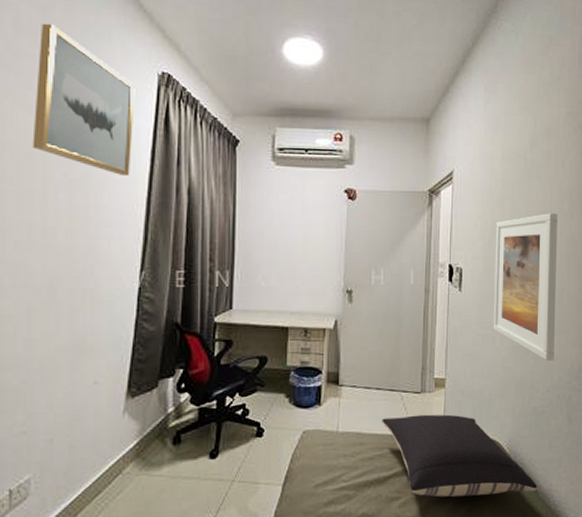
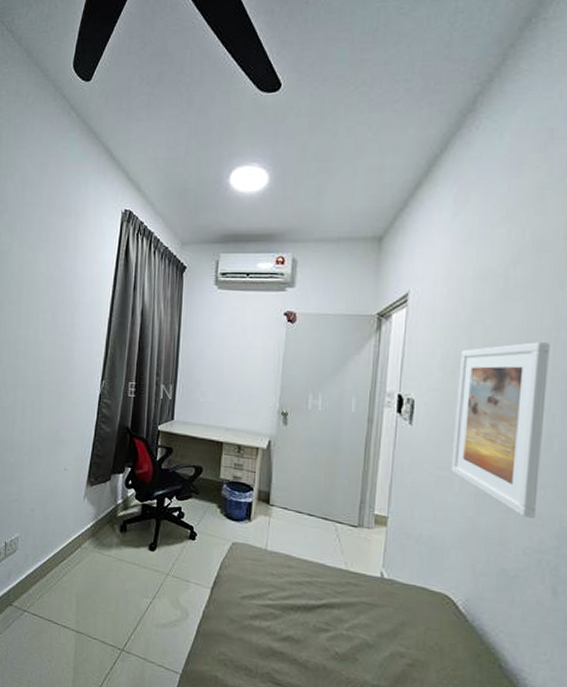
wall art: present [32,23,135,177] -> none [30,178,104,300]
pillow: present [382,414,537,498] -> none [313,545,503,666]

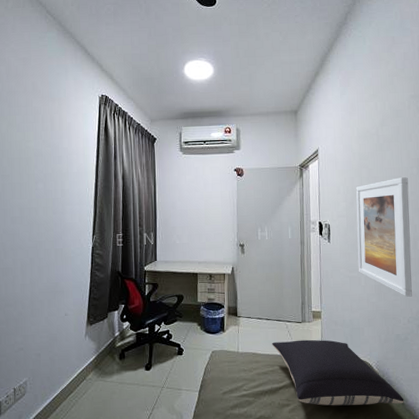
pillow: none [313,545,503,666] -> present [272,339,404,406]

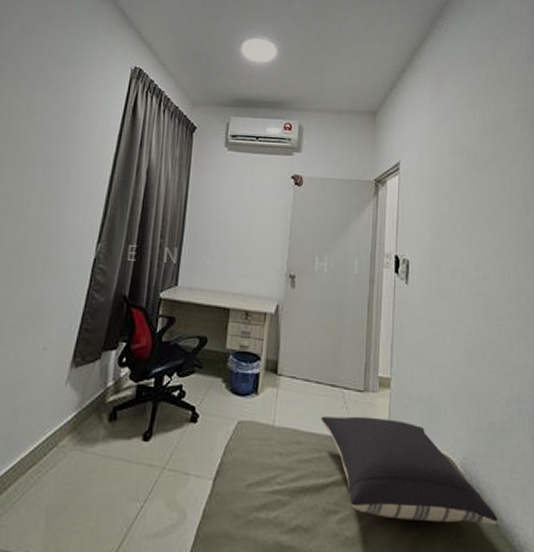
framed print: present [356,177,412,297] -> none [443,208,513,369]

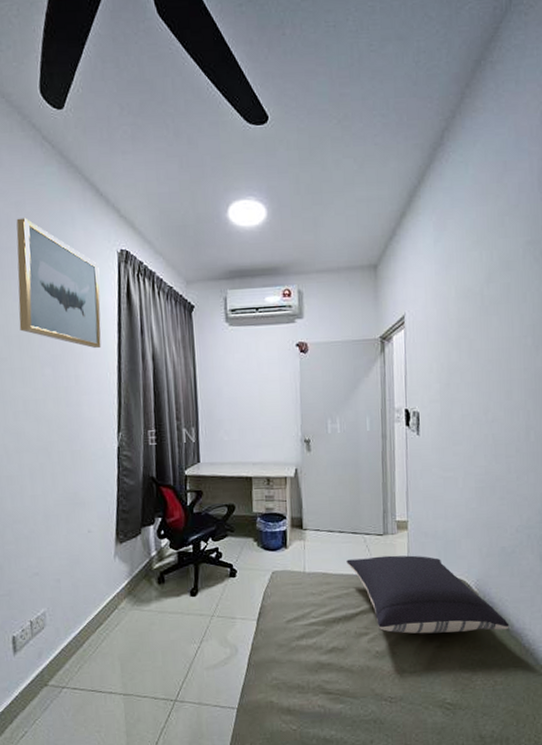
wall art: none [20,27,111,156] -> present [16,217,101,349]

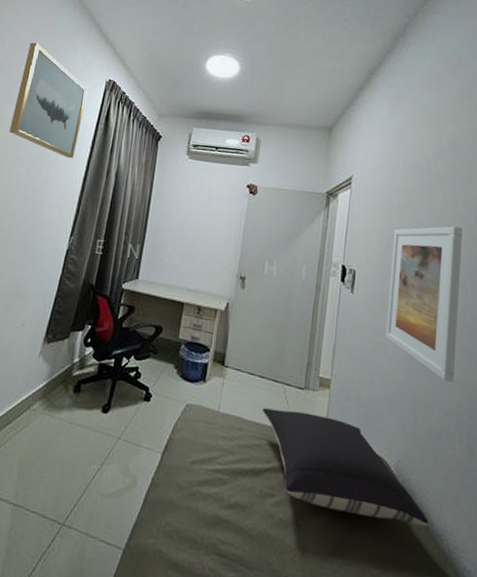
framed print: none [453,349,523,501] -> present [385,226,463,382]

